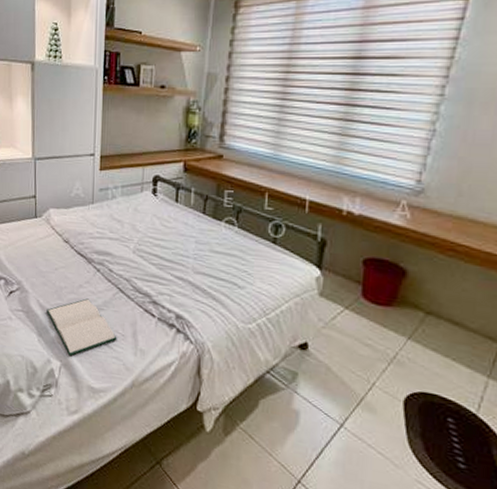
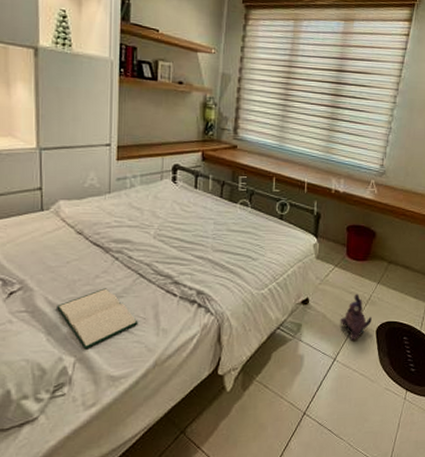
plush toy: none [350,347,399,407] -> present [340,294,373,341]

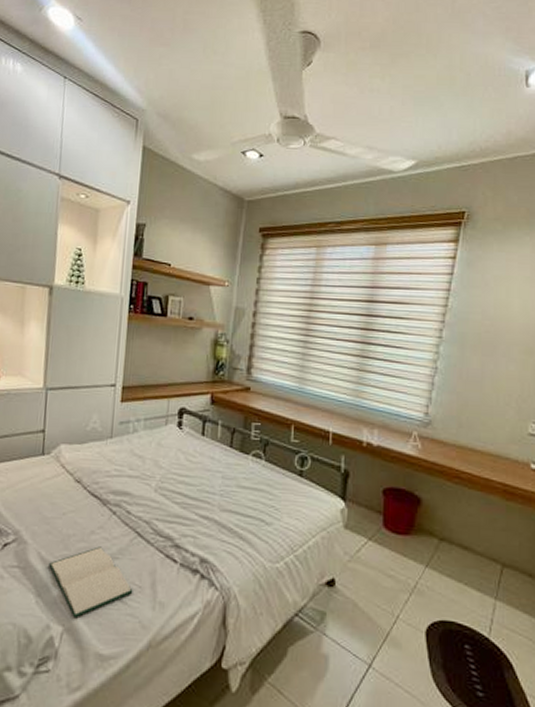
plush toy: present [340,294,373,341] -> none [376,578,420,642]

